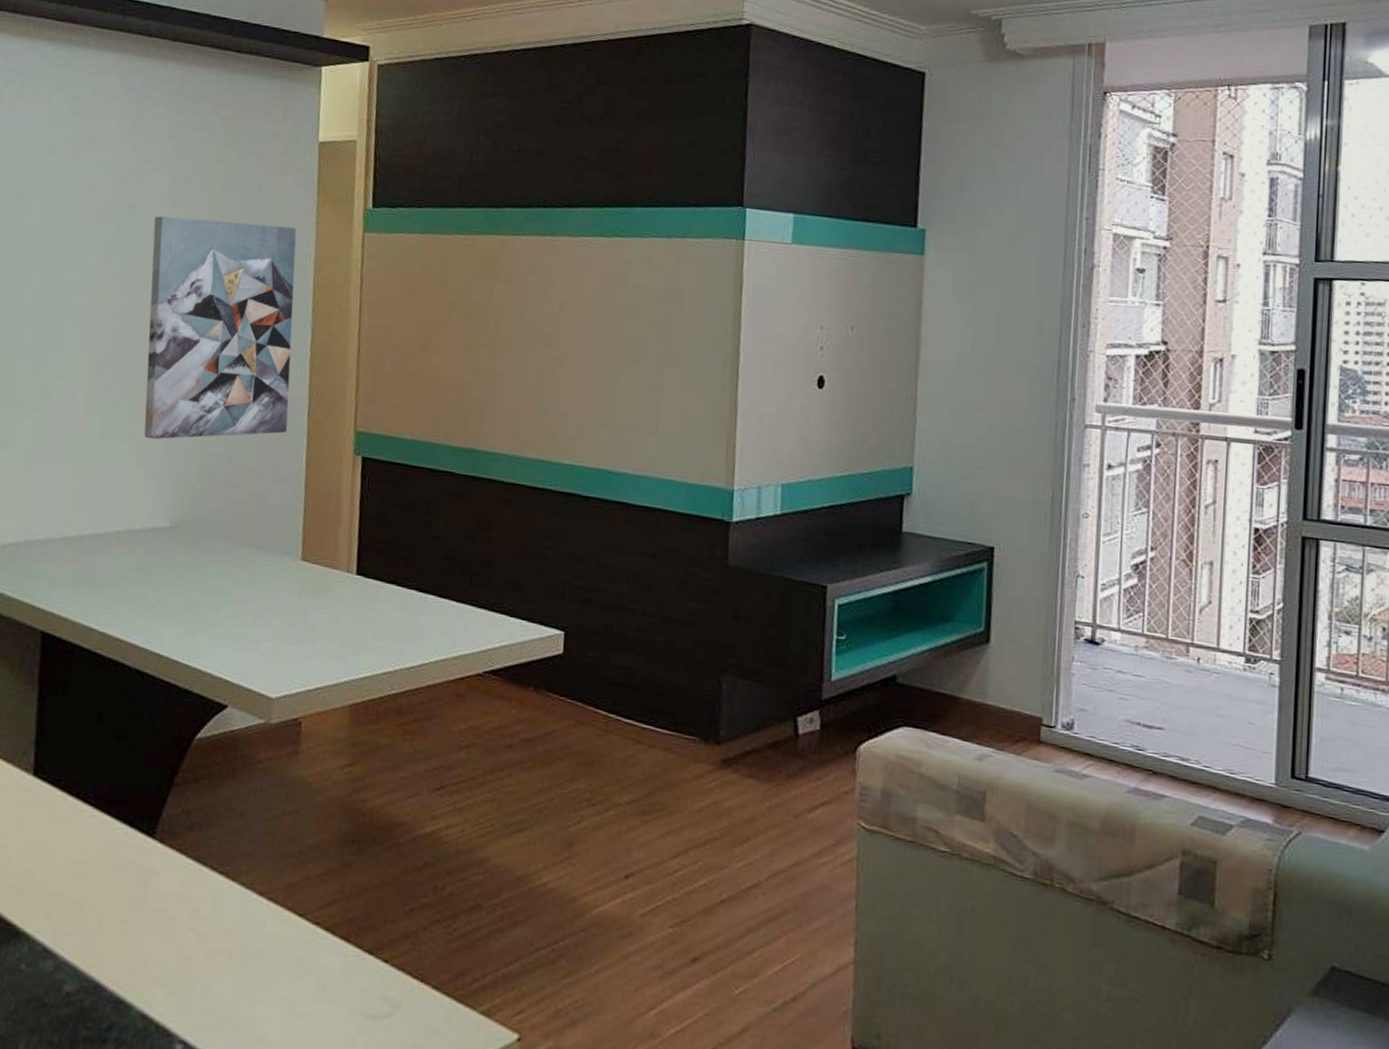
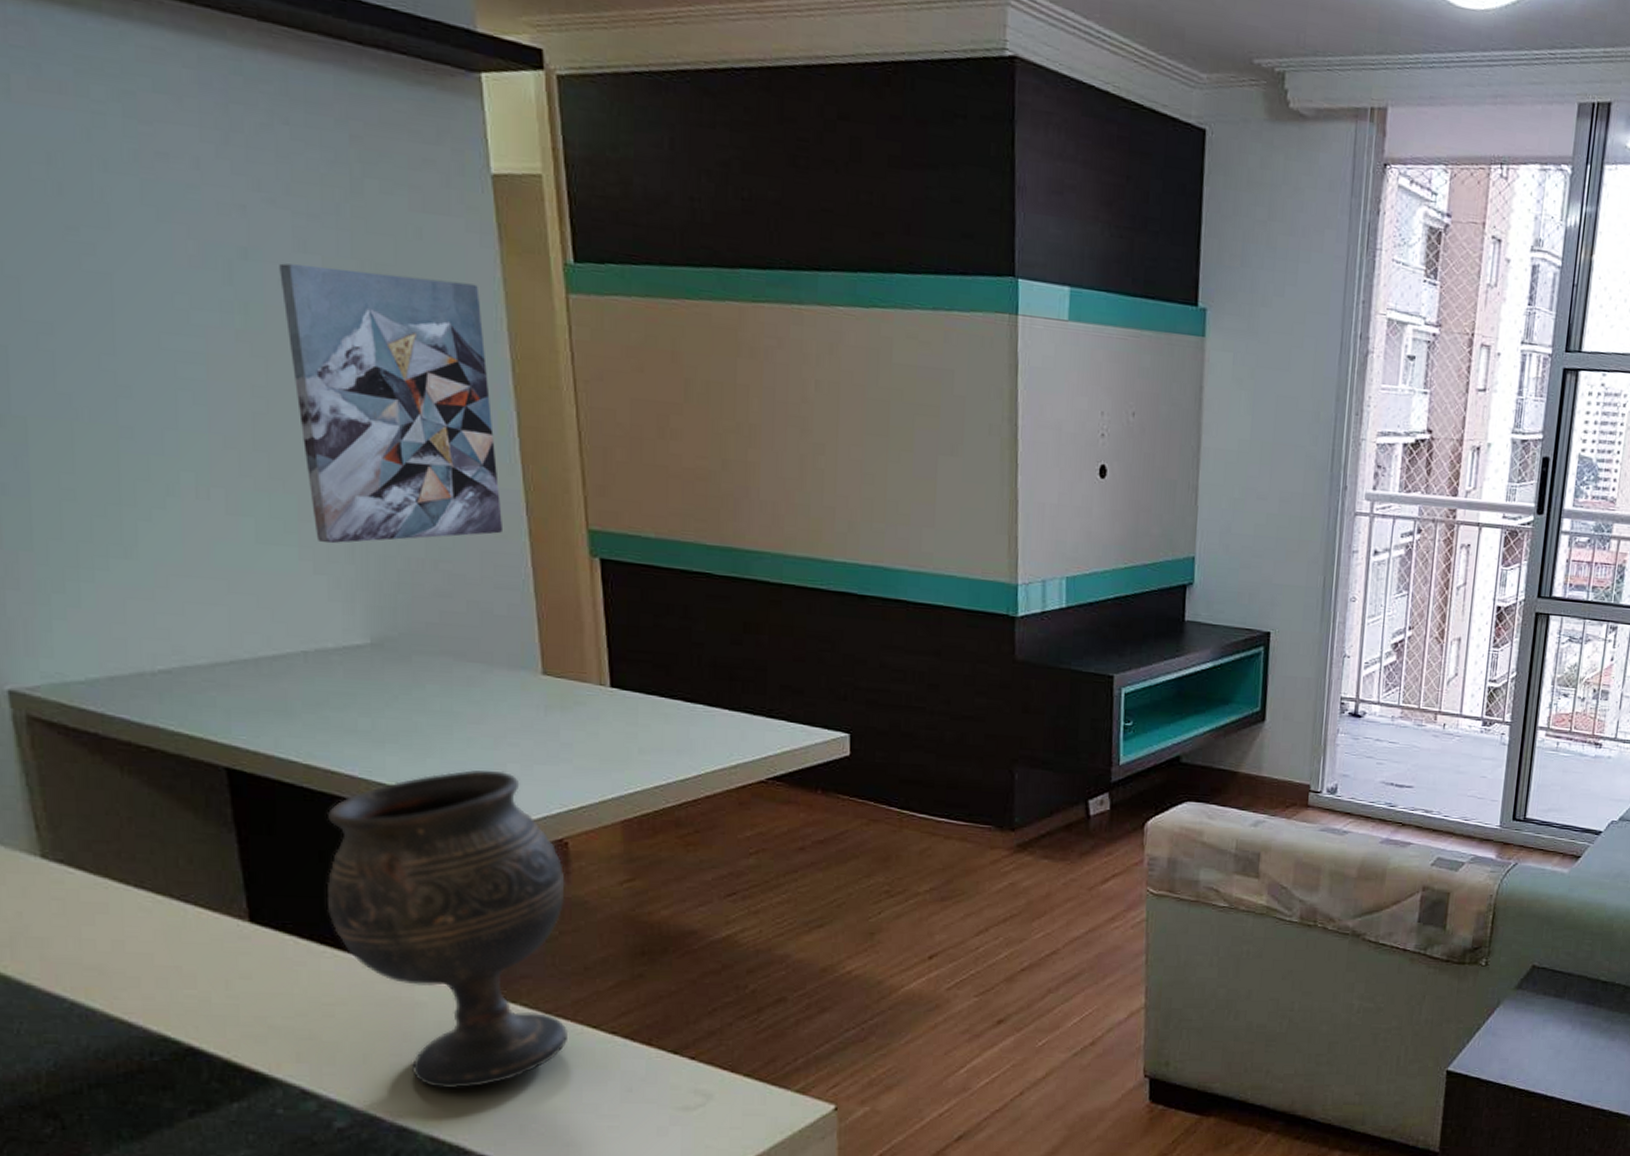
goblet: none [95,646,295,966] -> present [326,770,569,1088]

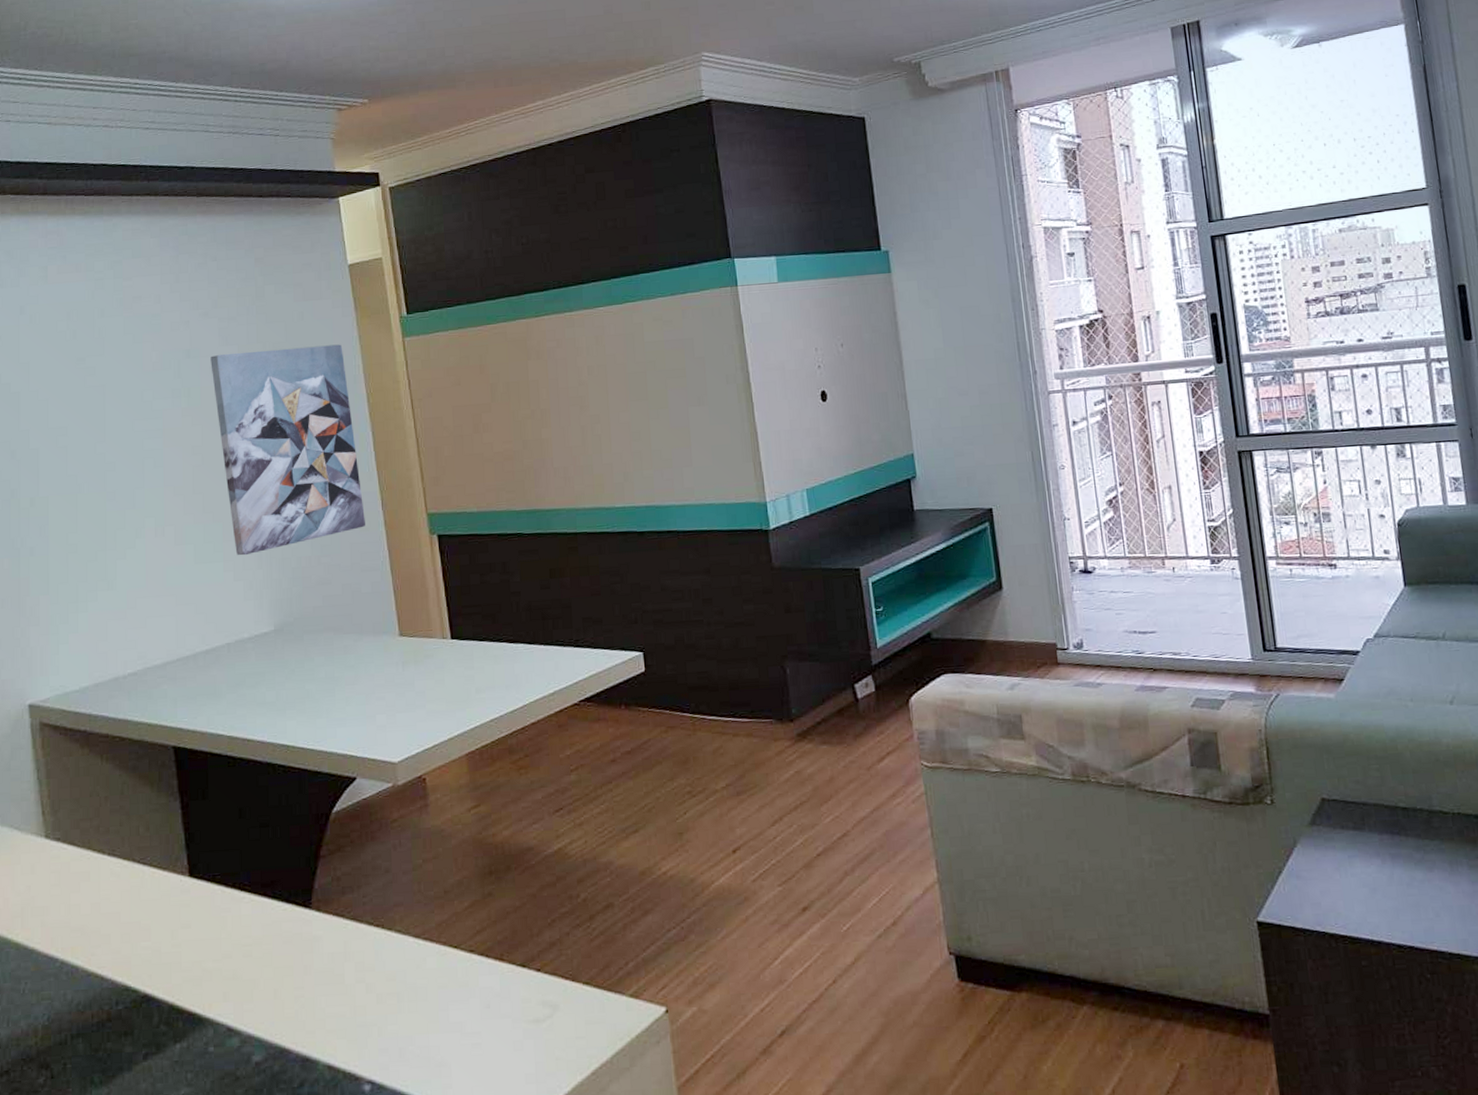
goblet: present [326,770,569,1088] -> none [244,722,435,1017]

